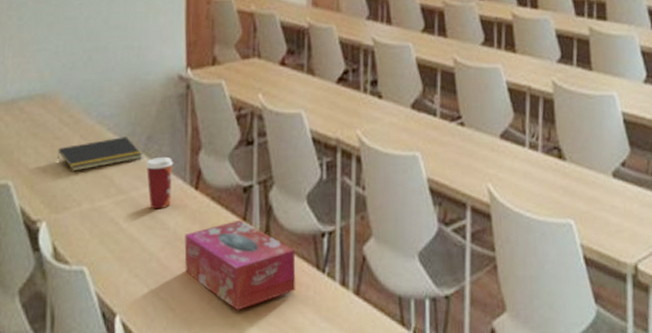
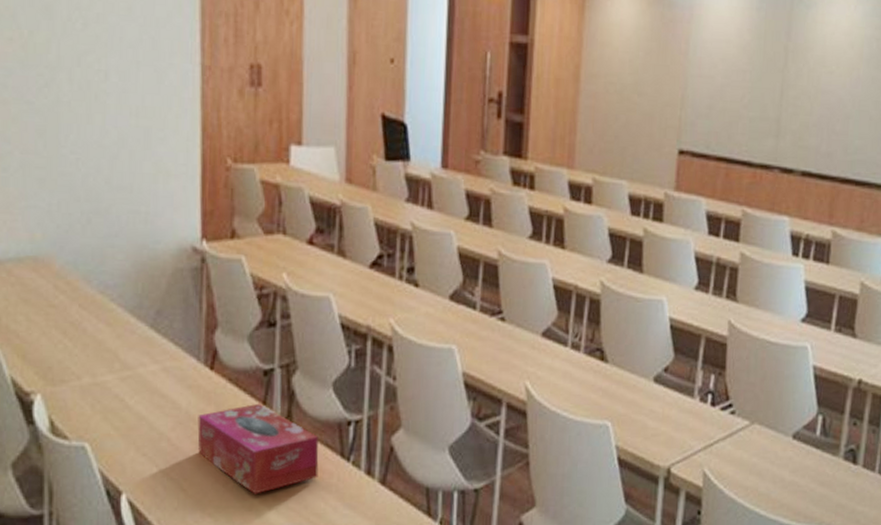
notepad: present [58,137,143,171] -> none [53,309,152,343]
paper cup: present [145,156,173,210] -> none [154,333,186,388]

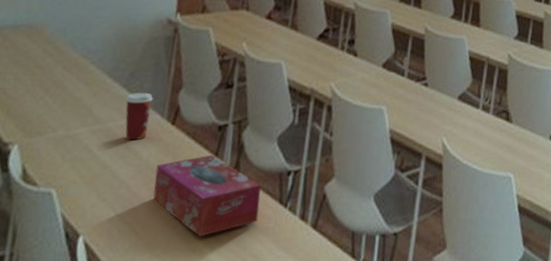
paper cup: none [154,333,186,388] -> present [125,92,153,141]

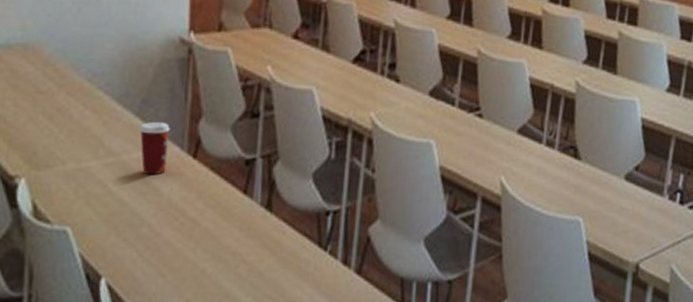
tissue box: present [153,154,261,237] -> none [178,192,297,281]

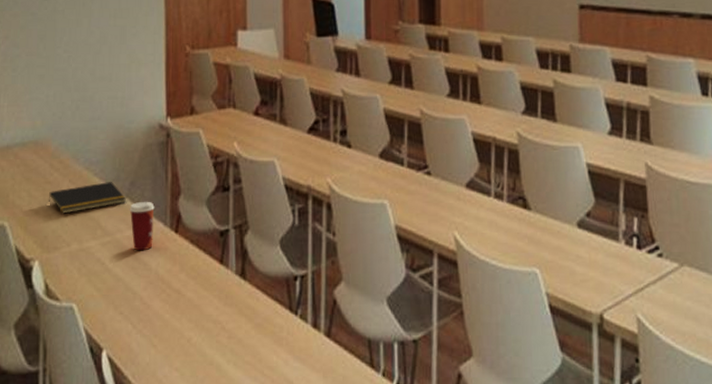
notepad: none [40,97,137,129] -> present [49,182,127,214]

